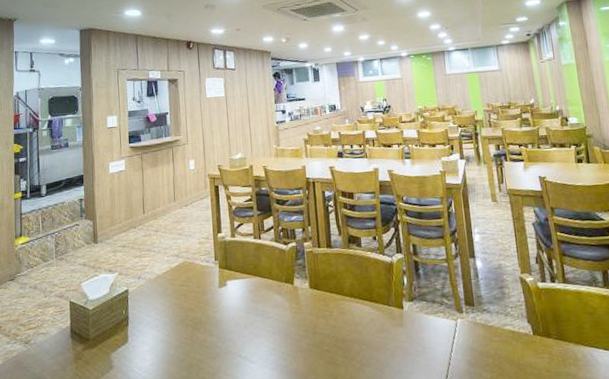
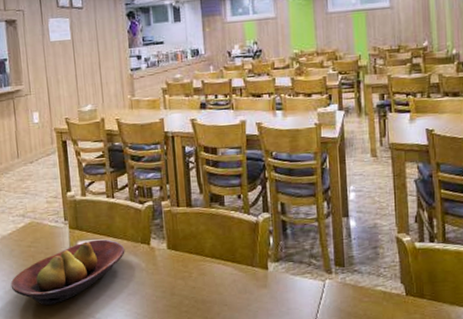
fruit bowl: none [163,278,271,344] -> present [10,239,125,305]

